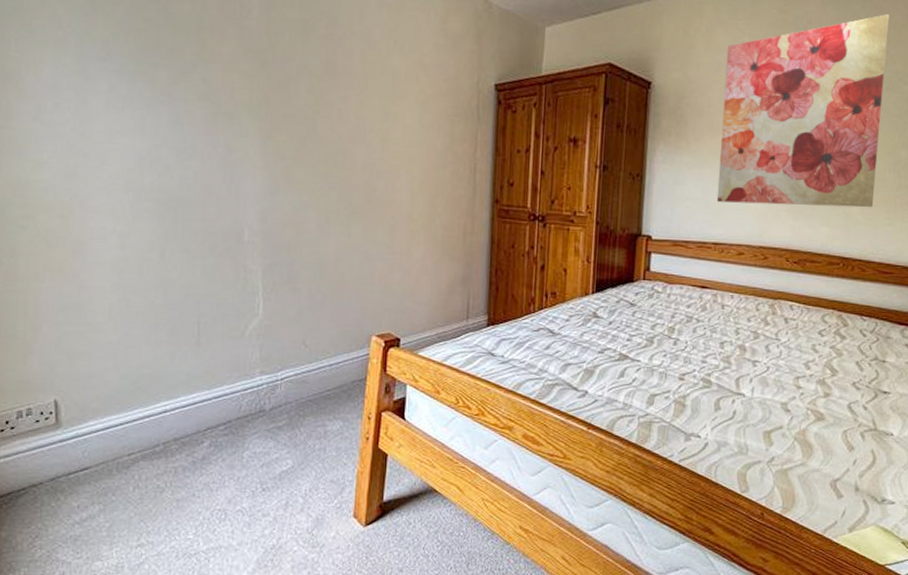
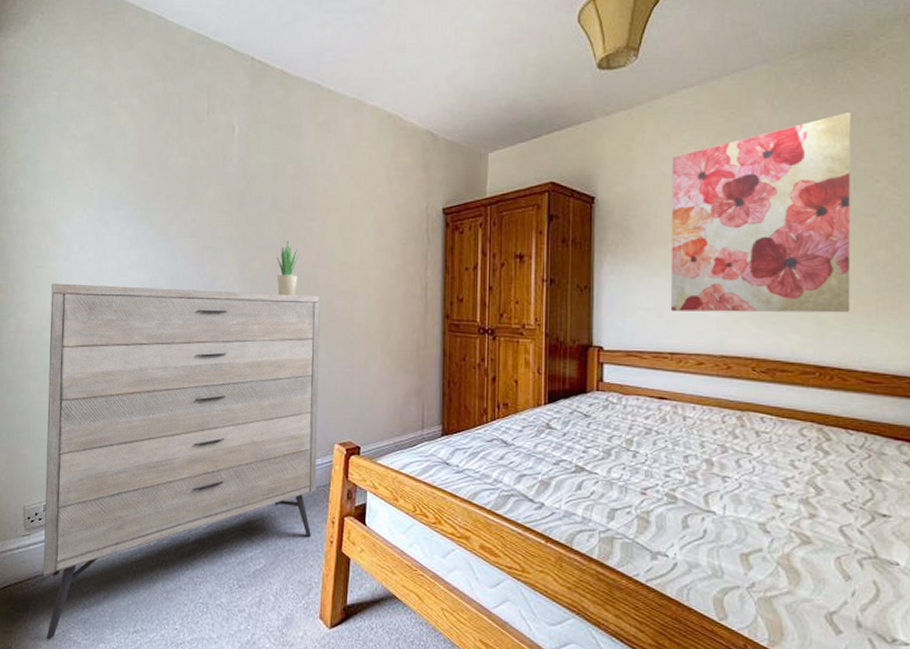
dresser: none [16,148,357,563] -> present [43,283,320,640]
potted plant: none [306,111,332,174] -> present [276,241,299,296]

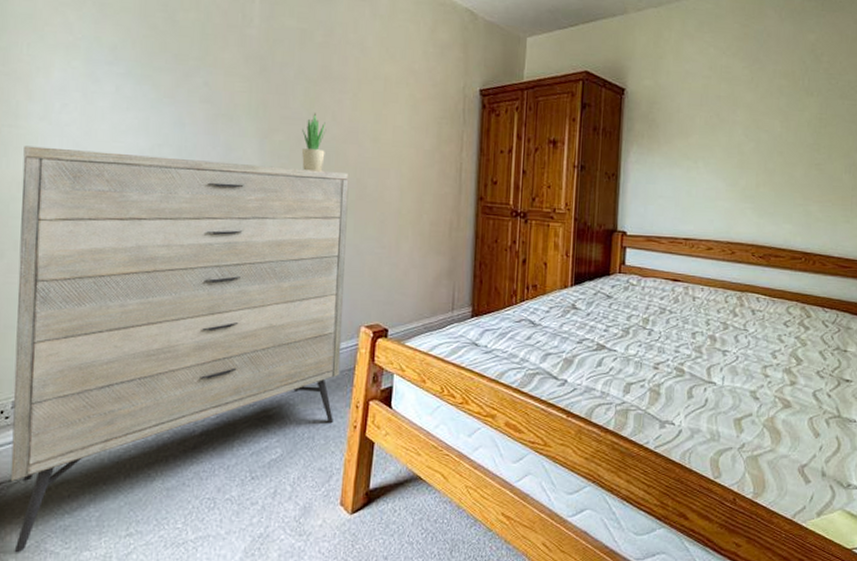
wall art: present [670,113,851,313] -> none [686,29,841,206]

